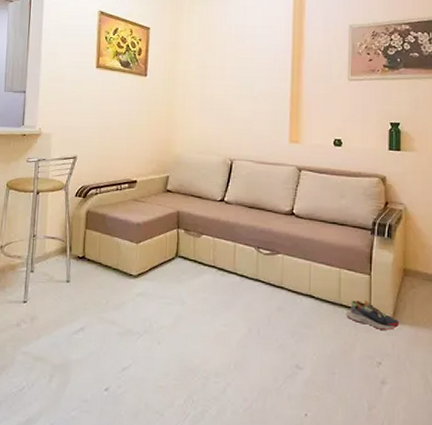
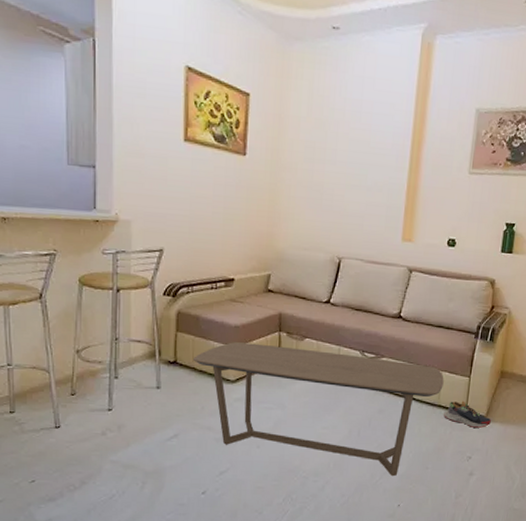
coffee table: none [100,239,343,381] -> present [193,342,444,477]

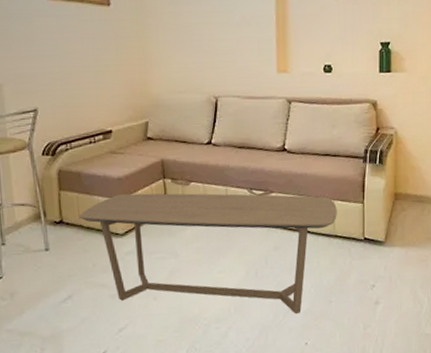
shoe: present [444,401,492,428] -> none [341,228,392,255]

